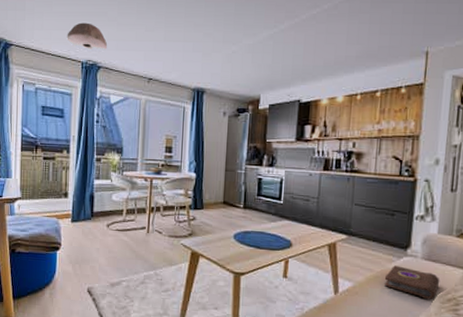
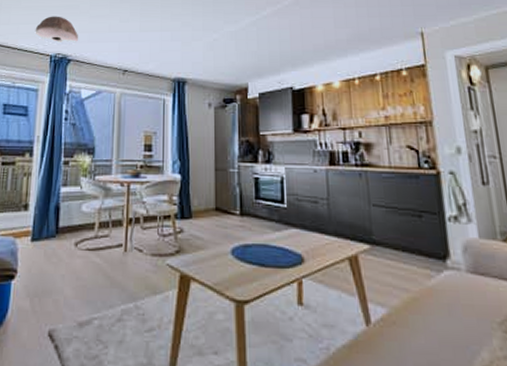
book: present [384,265,440,300] -> none [425,282,497,329]

